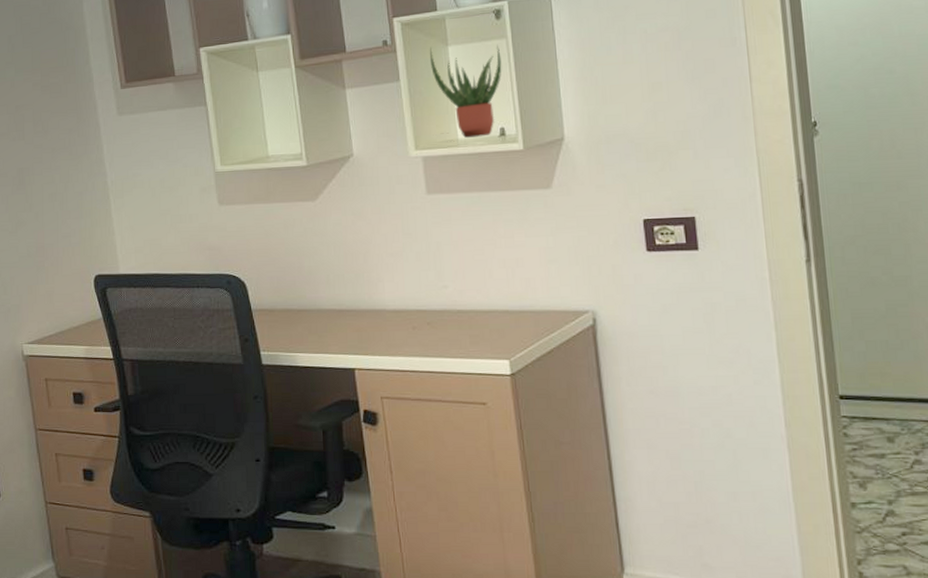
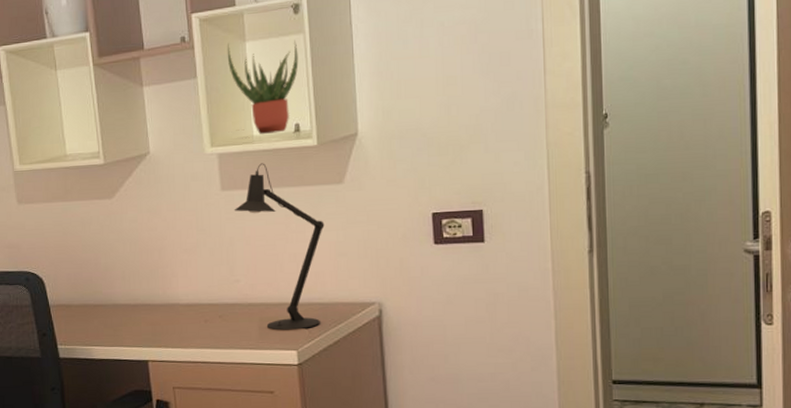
desk lamp: none [440,167,534,339] -> present [233,163,325,331]

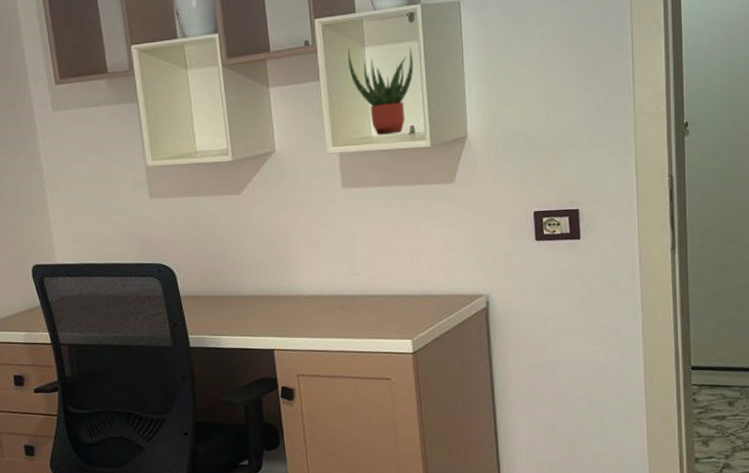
desk lamp: present [233,163,325,331] -> none [354,162,437,321]

